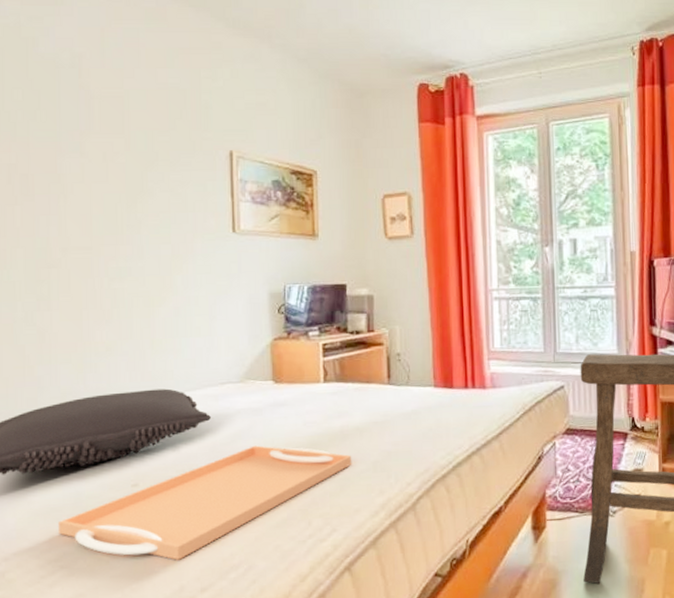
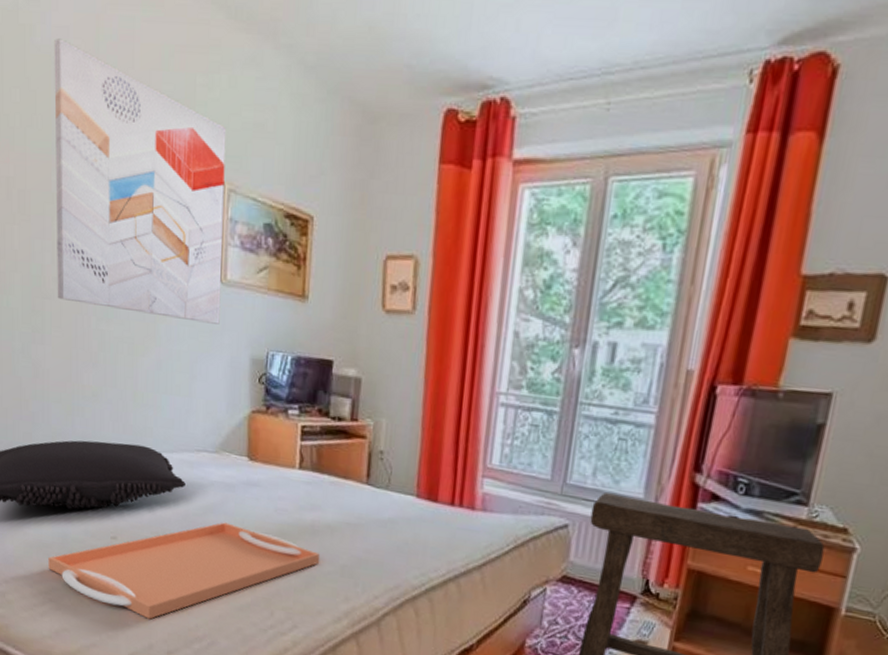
wall art: none [58,48,236,269] -> present [54,38,227,325]

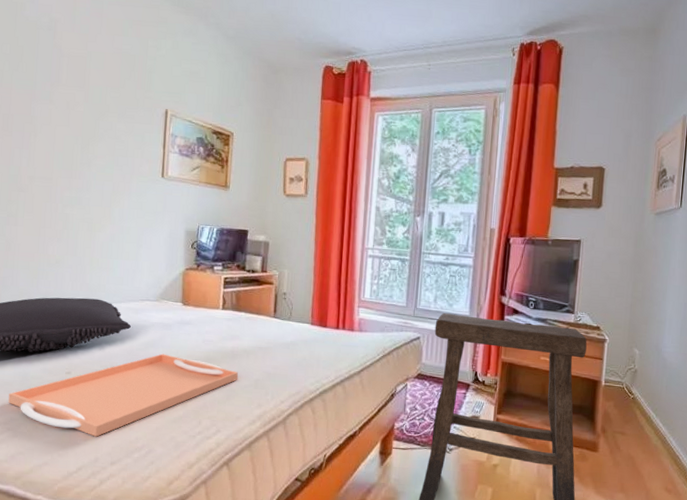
wall art: present [54,38,227,325] -> none [30,13,170,207]

